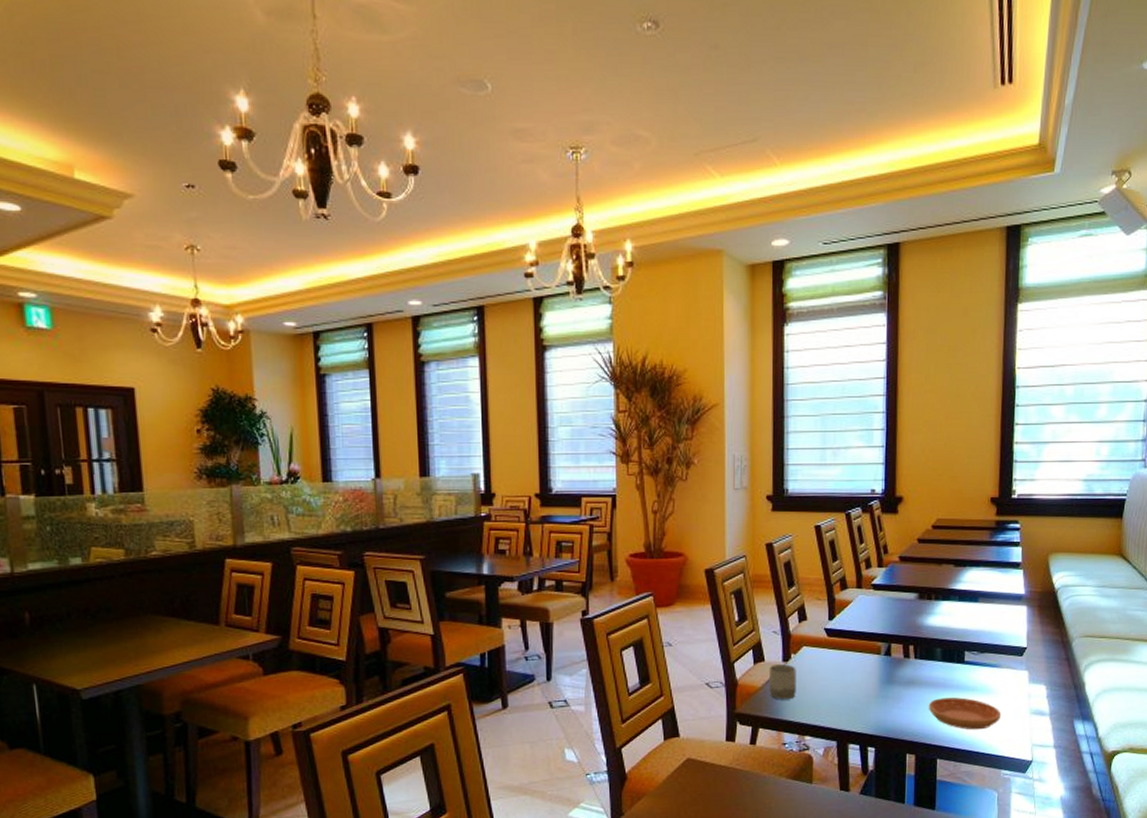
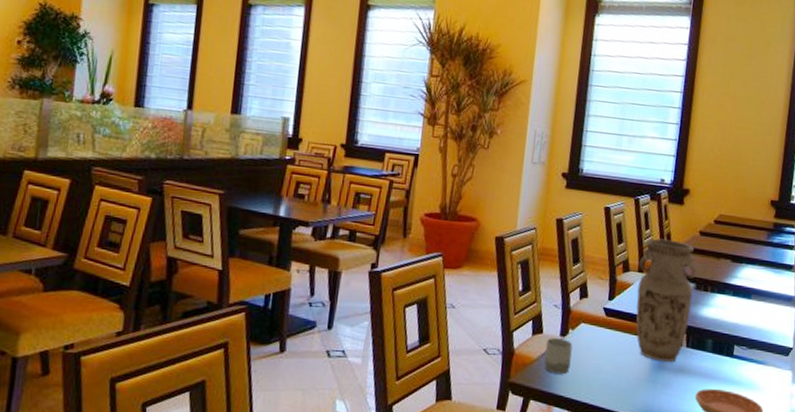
vase: none [856,551,919,676] -> present [635,238,697,362]

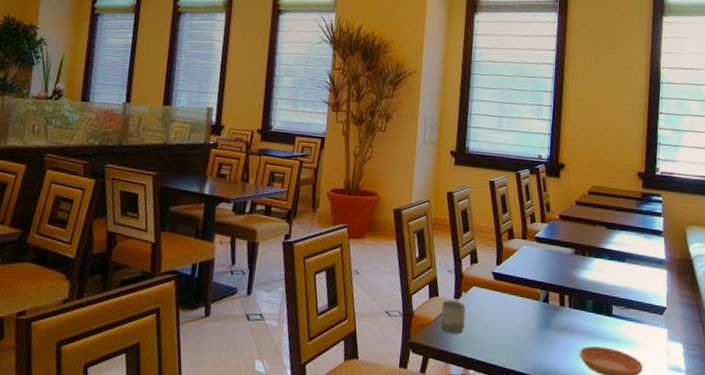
vase: present [635,238,697,362] -> none [521,208,575,321]

